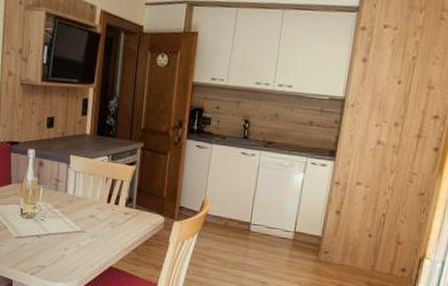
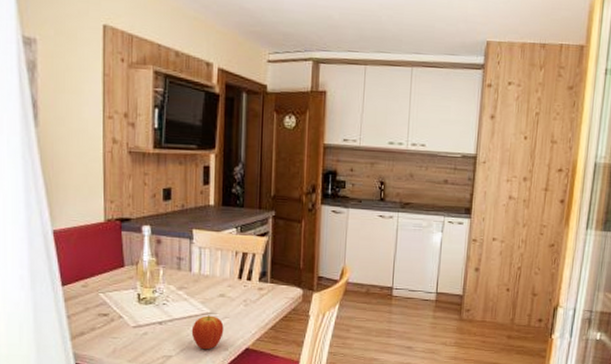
fruit: none [63,233,92,265] -> present [191,315,224,350]

